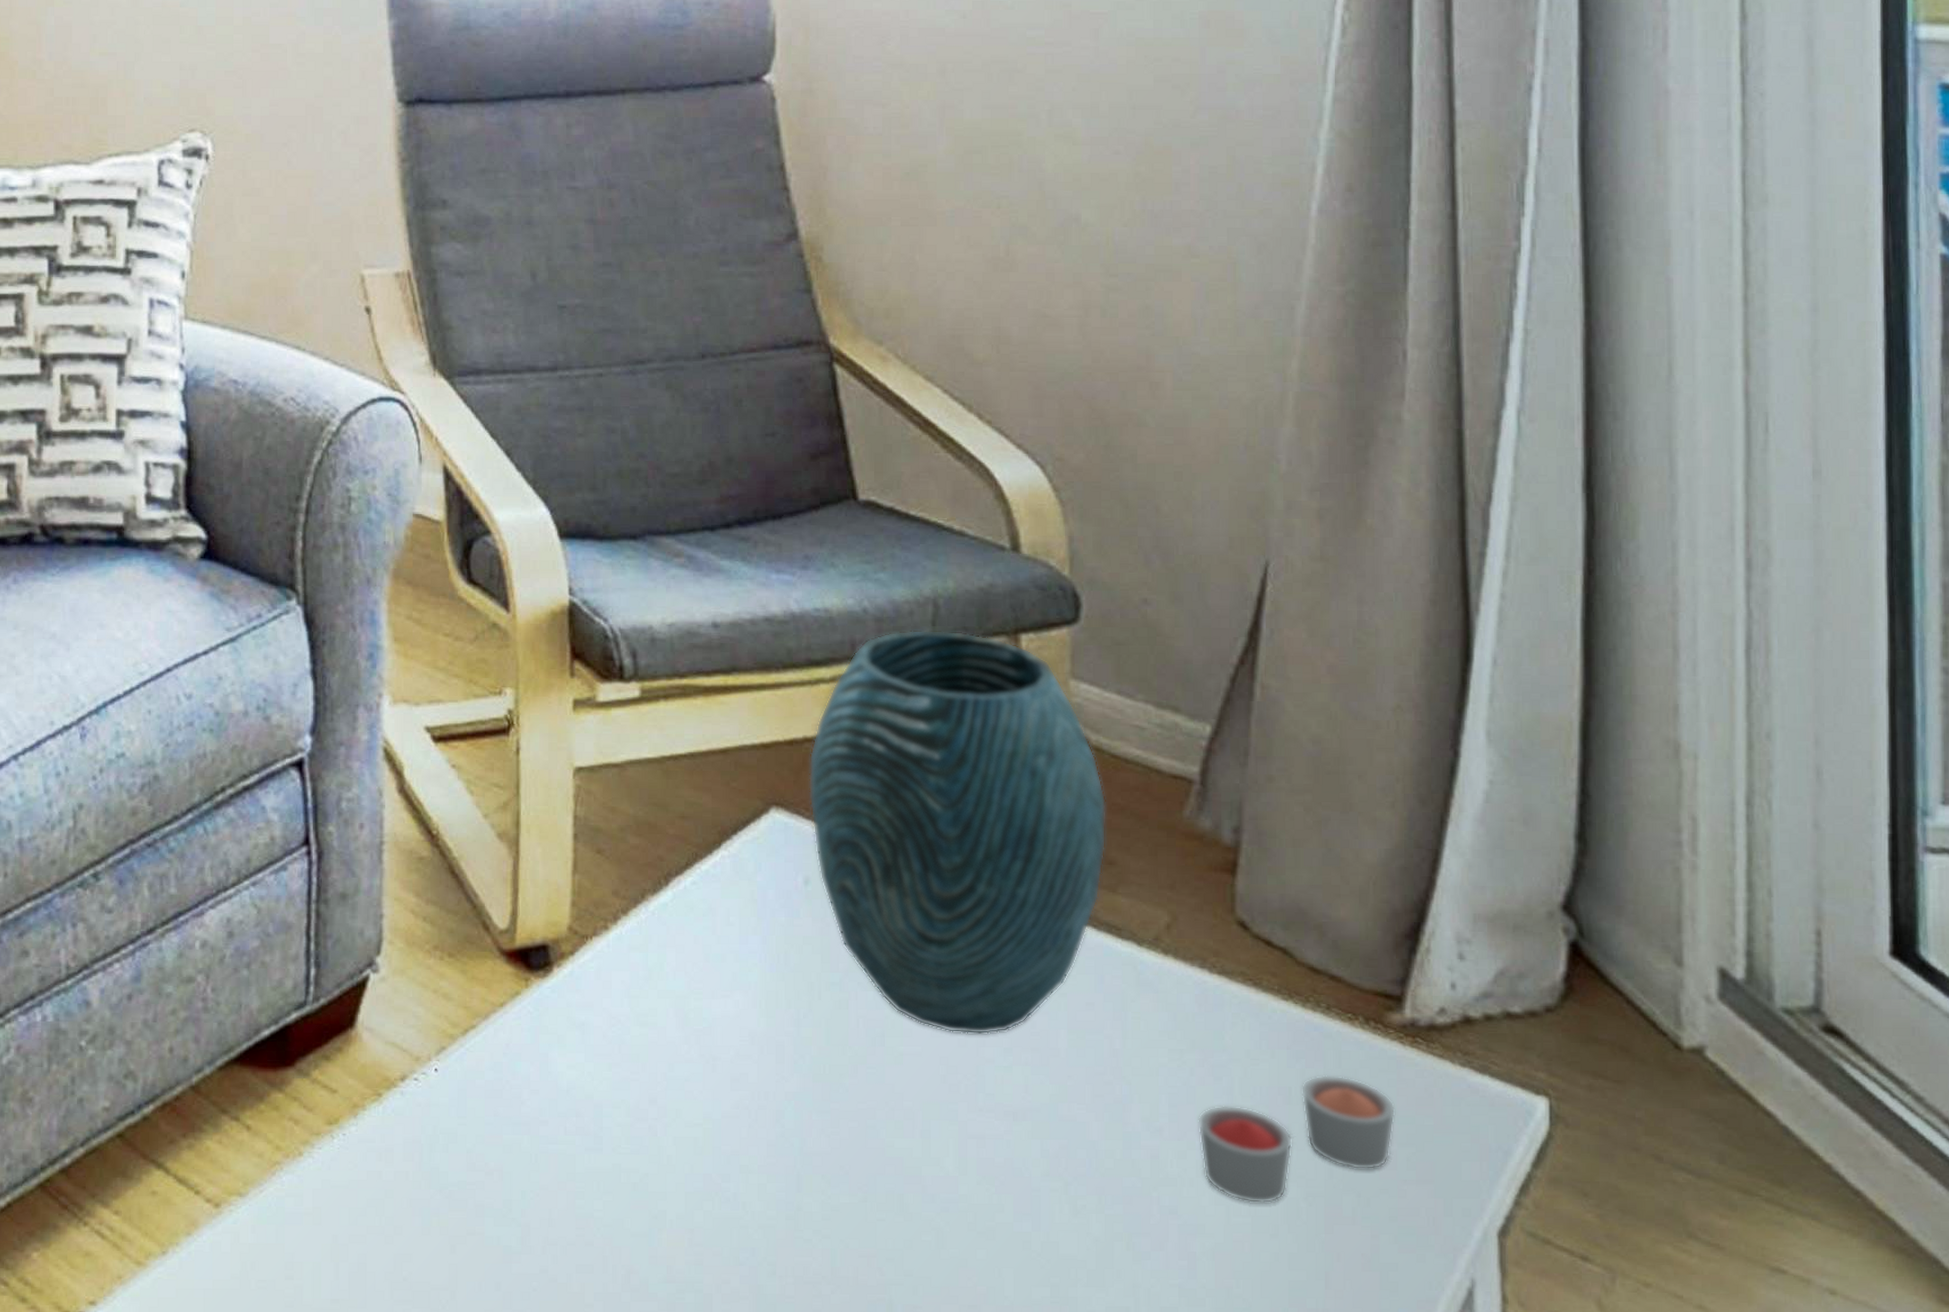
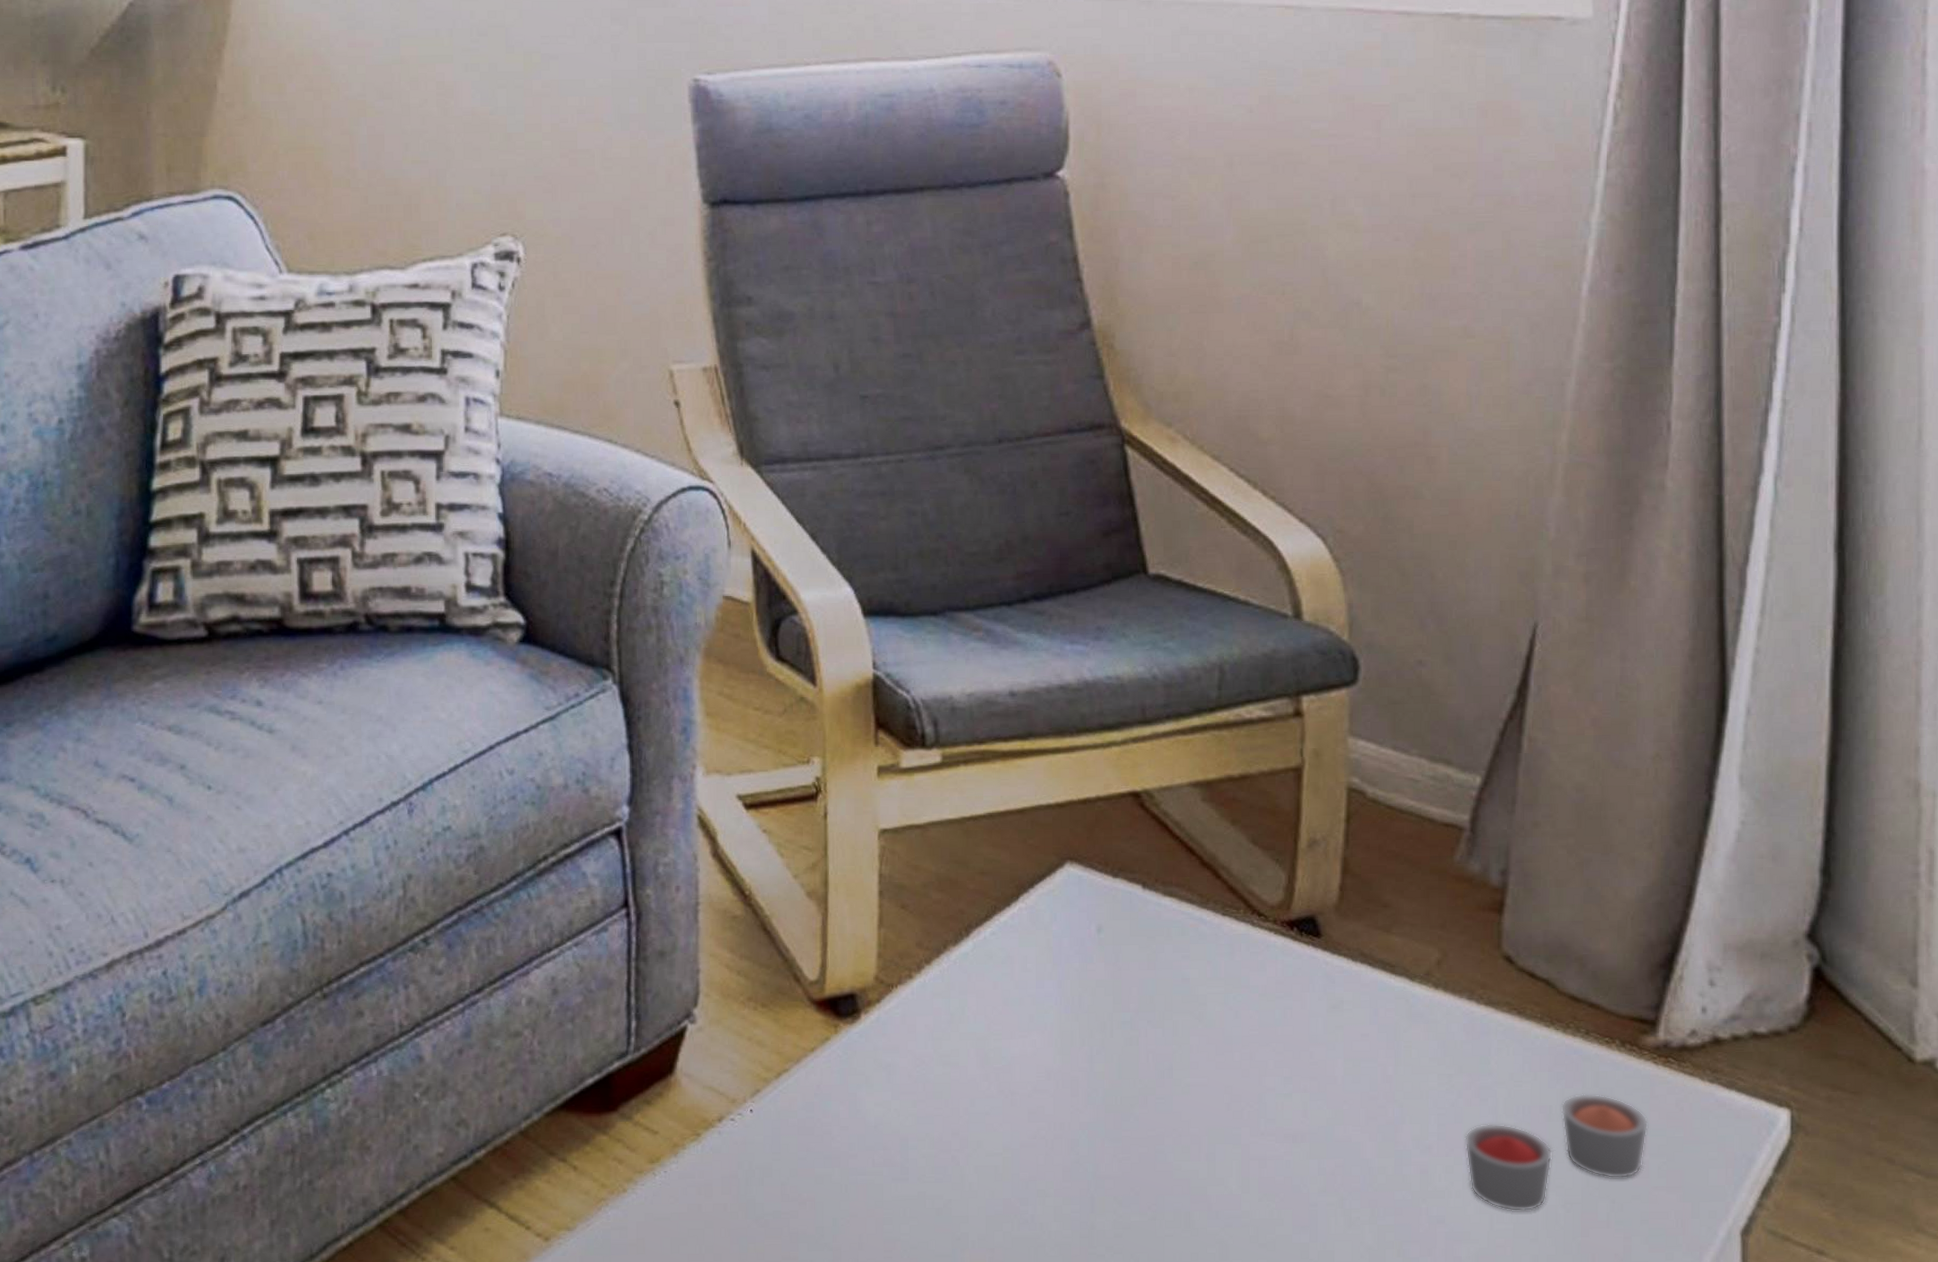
vase: present [809,629,1106,1035] -> none [1102,693,1382,1066]

